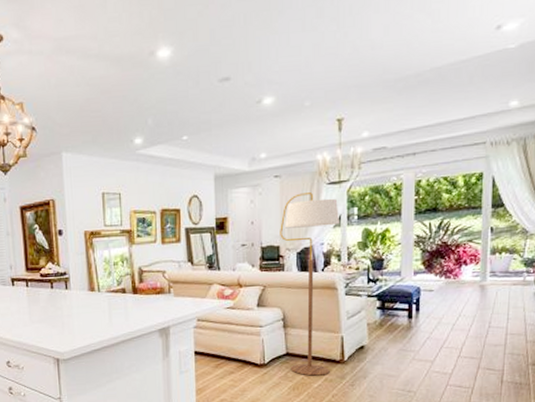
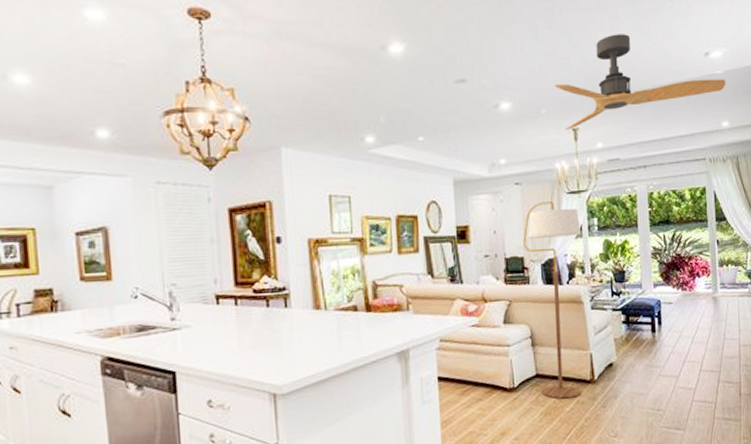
ceiling fan: none [320,14,520,122] -> present [554,34,726,131]

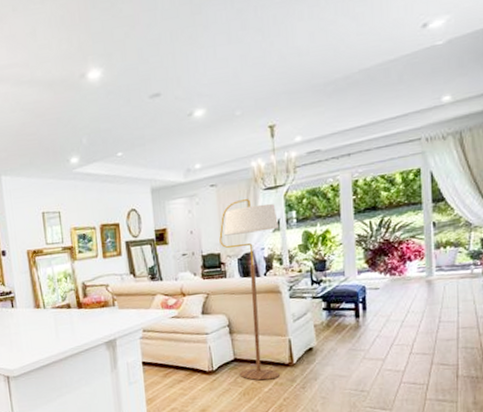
ceiling fan: present [554,34,726,131] -> none [249,20,449,129]

